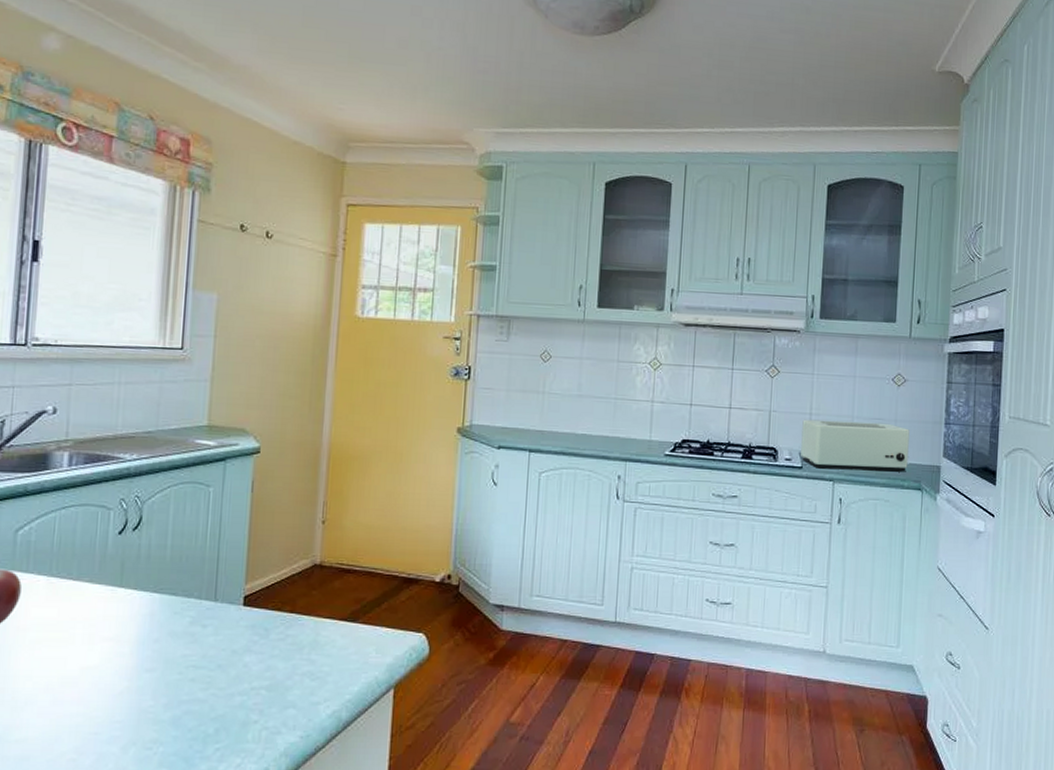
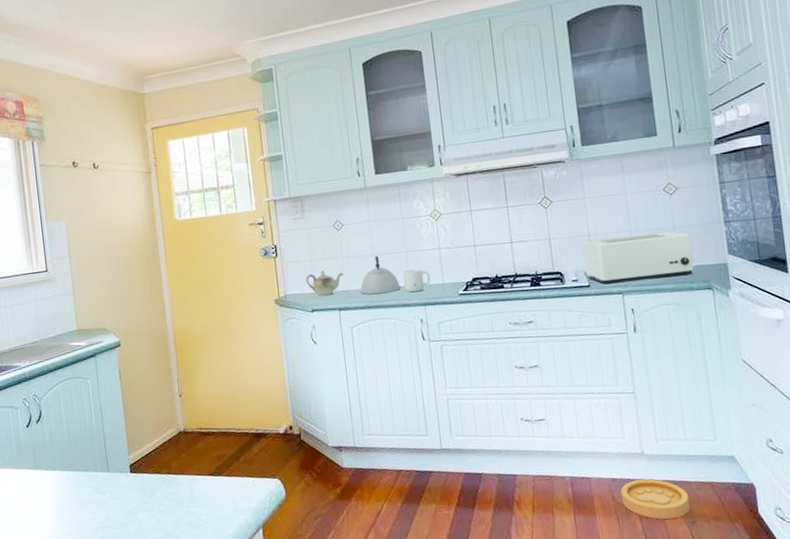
teapot: none [498,404,543,432] -> present [306,270,344,296]
kettle: none [558,397,602,441] -> present [361,255,400,295]
mug: none [607,418,637,445] -> present [402,268,431,293]
pet bowl: none [794,680,862,724] -> present [620,479,691,520]

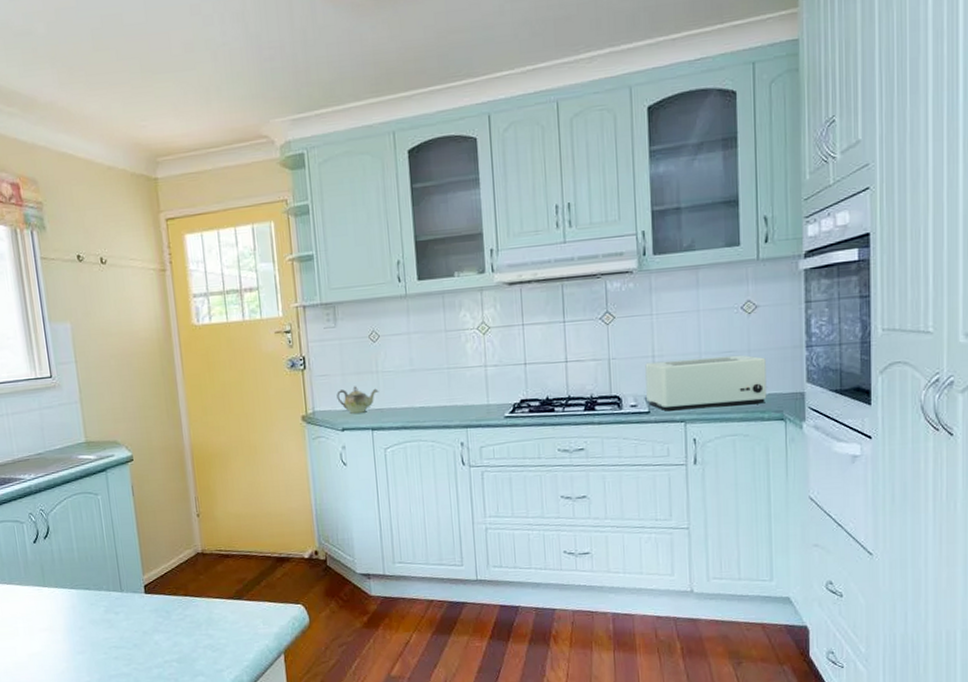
kettle: present [361,255,400,295] -> none [397,371,440,415]
mug: present [402,268,431,293] -> none [443,387,474,414]
pet bowl: present [620,479,691,520] -> none [665,618,738,659]

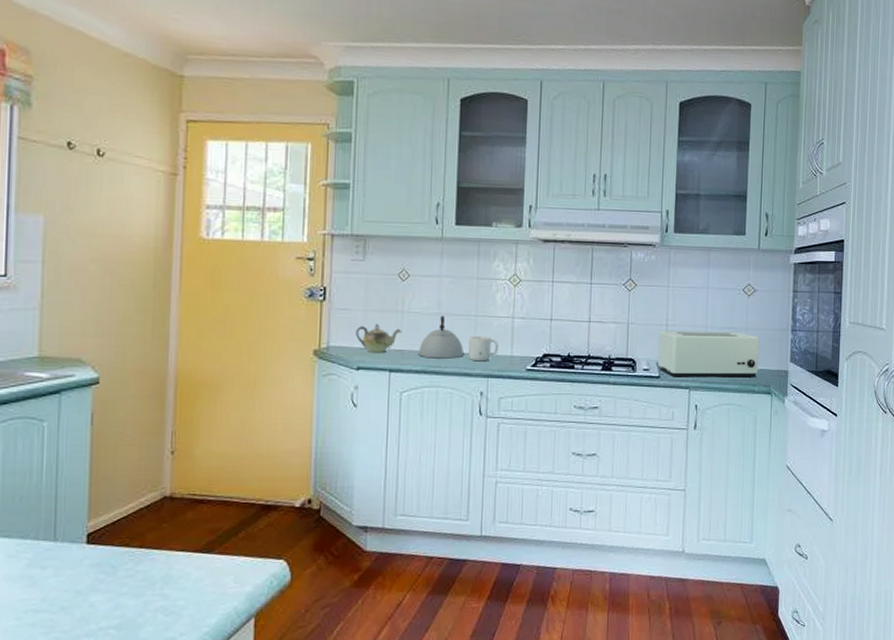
kettle: none [397,371,440,415] -> present [419,315,463,359]
mug: none [443,387,474,414] -> present [468,335,498,362]

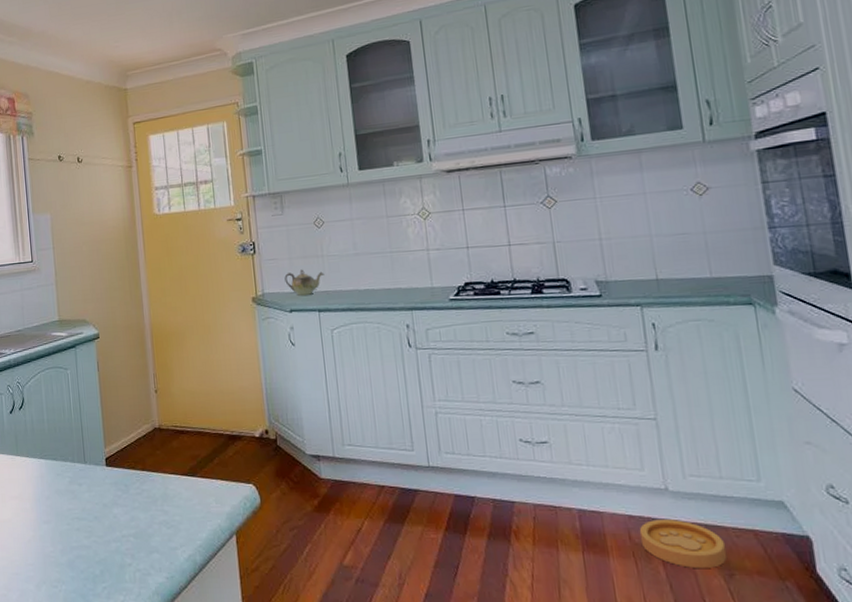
kettle: present [419,315,463,359] -> none [342,255,384,297]
mug: present [468,335,498,362] -> none [386,270,418,296]
pet bowl: none [656,578,719,619] -> present [639,520,728,568]
toaster: present [658,330,759,378] -> none [592,236,730,295]

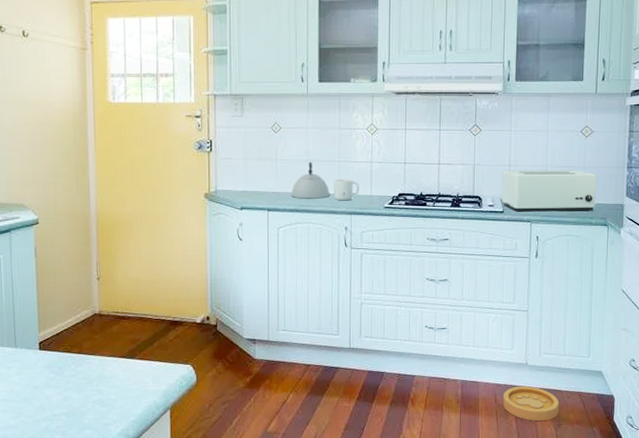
teapot: present [284,269,325,296] -> none [238,170,277,195]
kettle: none [342,255,384,297] -> present [292,161,329,199]
mug: none [386,270,418,296] -> present [333,178,359,201]
toaster: none [592,236,730,295] -> present [502,170,596,212]

